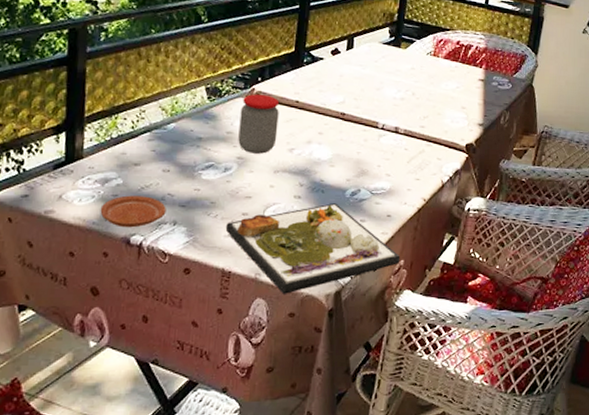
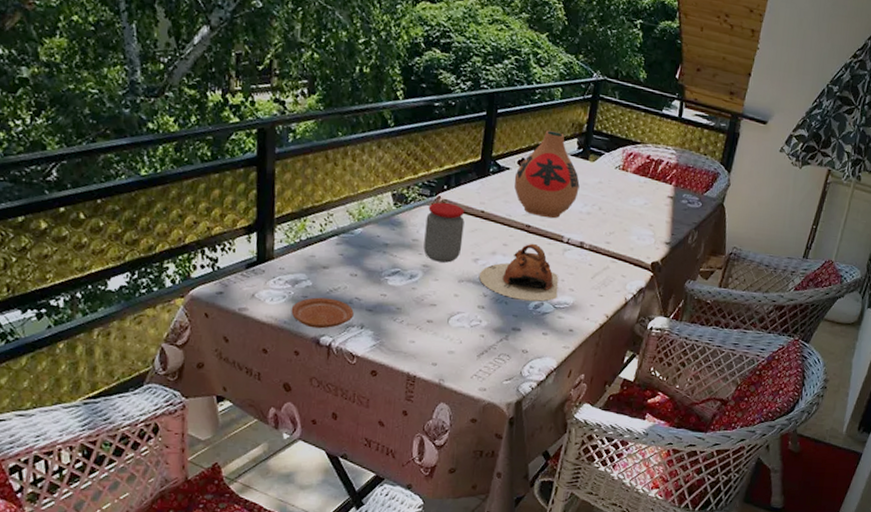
dinner plate: present [225,203,401,294] -> none [410,315,581,401]
teapot: none [294,130,375,188] -> present [479,243,559,302]
vase: none [328,21,393,106] -> present [514,130,580,219]

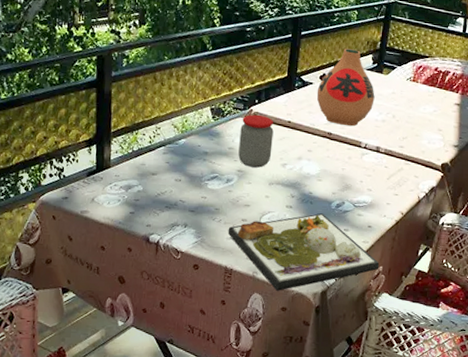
plate: present [291,297,354,329] -> none [125,200,179,228]
dinner plate: none [410,315,581,401] -> present [227,213,380,291]
teapot: present [479,243,559,302] -> none [287,148,358,201]

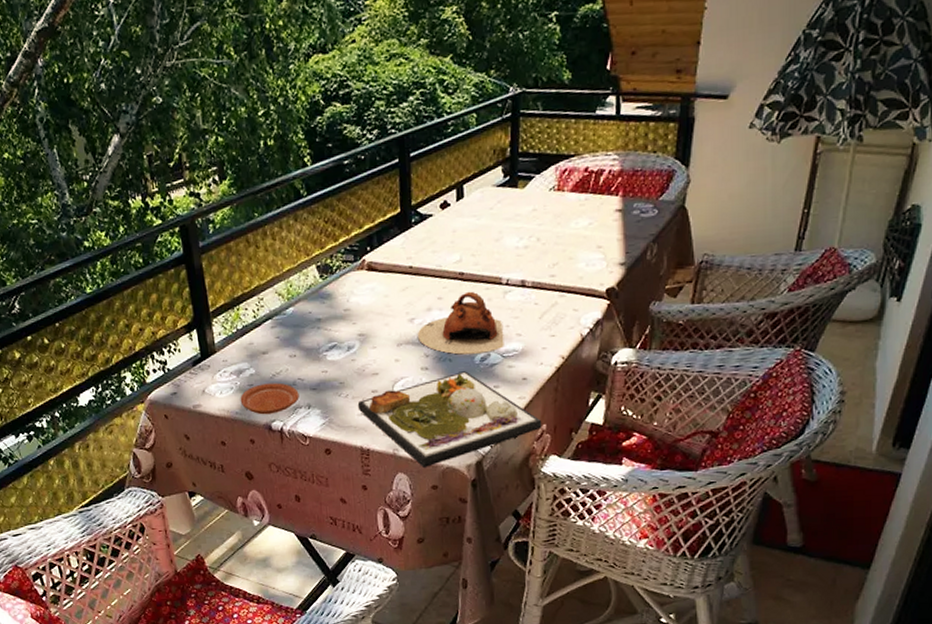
plate: none [125,200,179,228] -> present [240,382,299,415]
jar: present [238,114,274,168] -> none [354,264,395,329]
teapot: none [287,148,358,201] -> present [417,291,504,355]
vase: present [316,49,375,127] -> none [438,163,512,261]

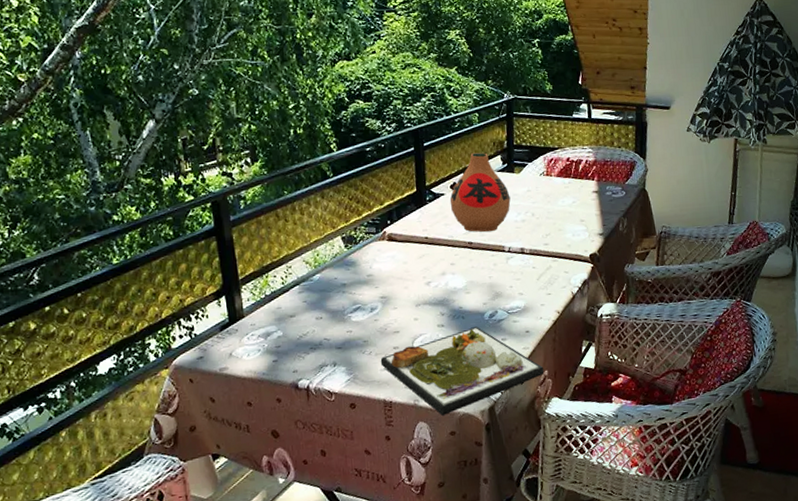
plate: present [240,382,299,415] -> none [267,343,325,375]
teapot: present [417,291,504,355] -> none [433,257,509,313]
vase: none [438,163,512,261] -> present [449,152,511,233]

